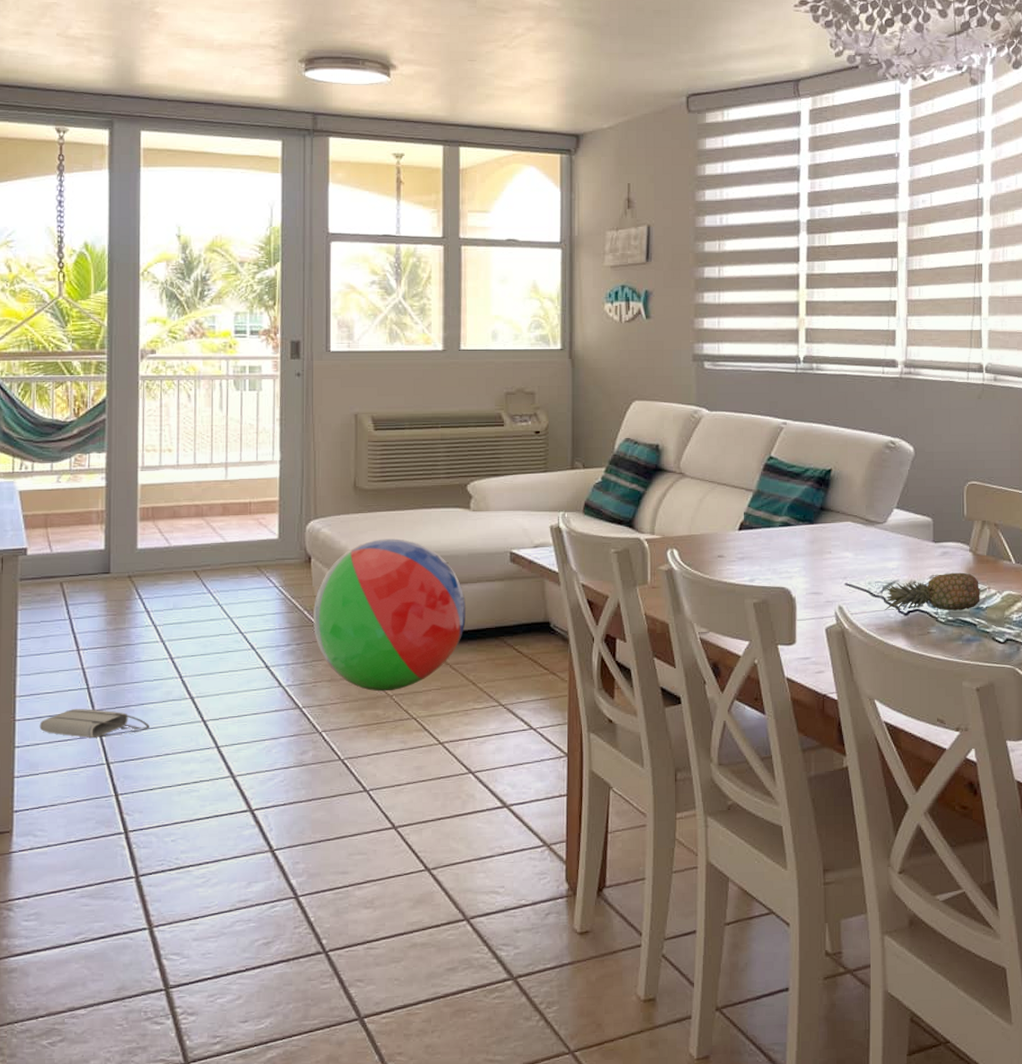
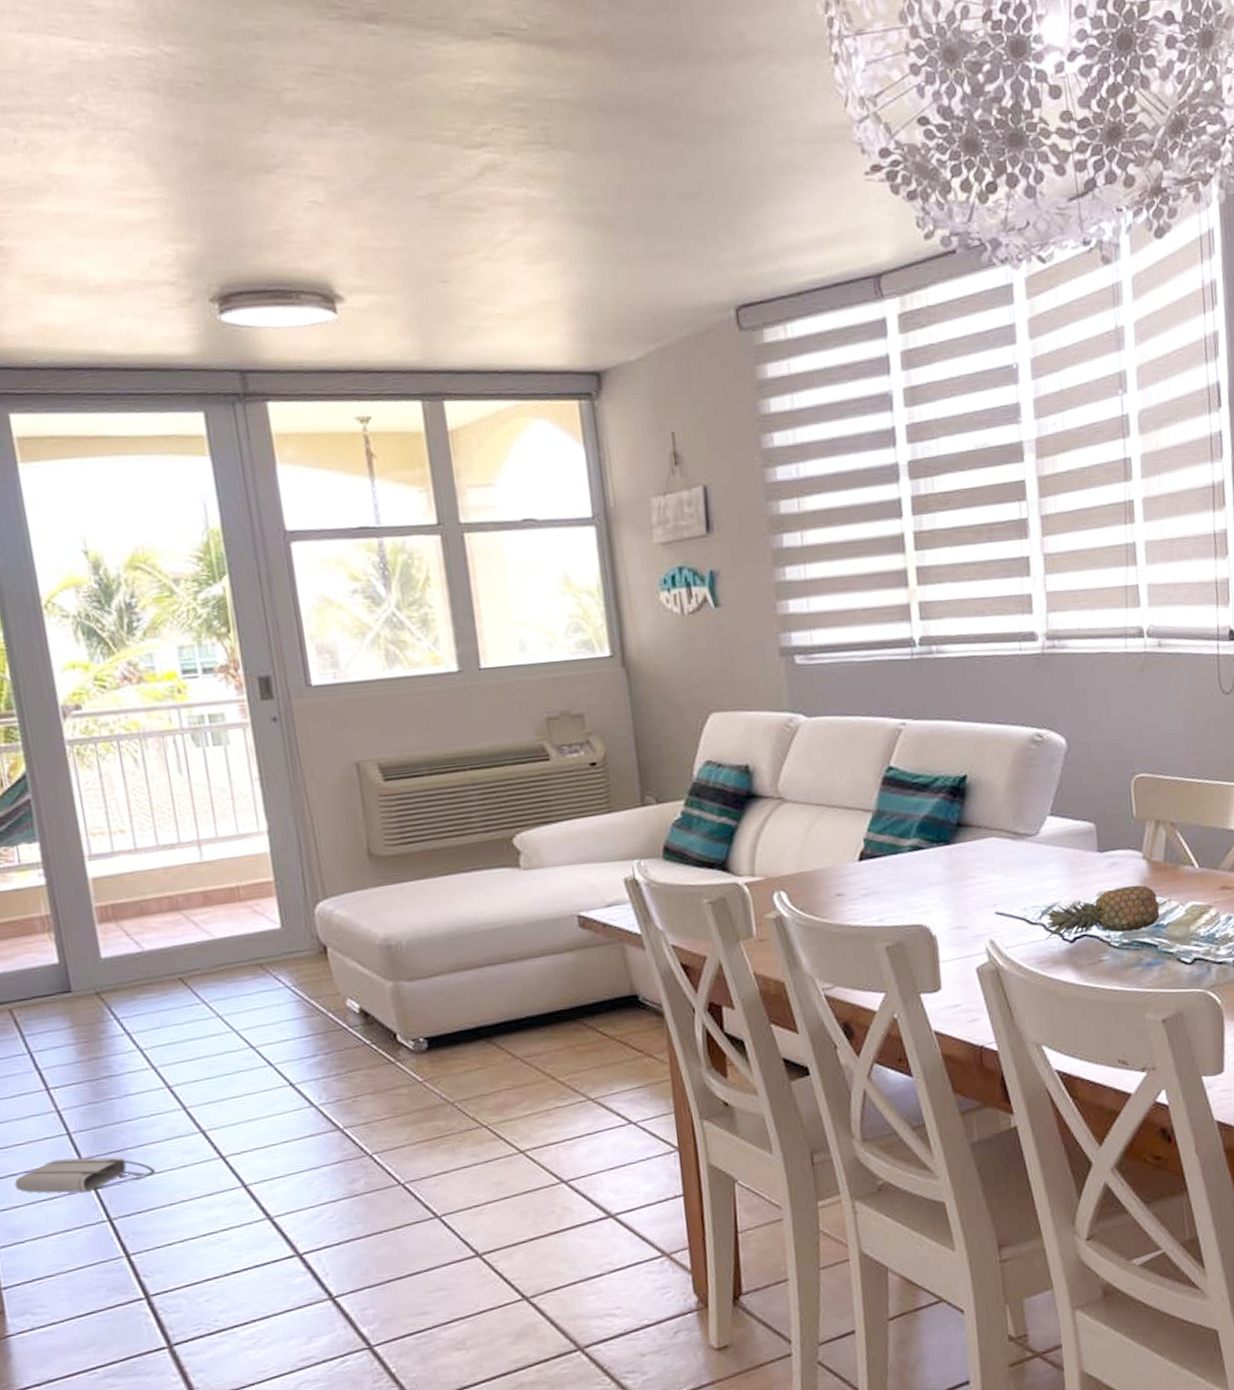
beach ball: present [313,538,467,692] -> none [339,913,533,1100]

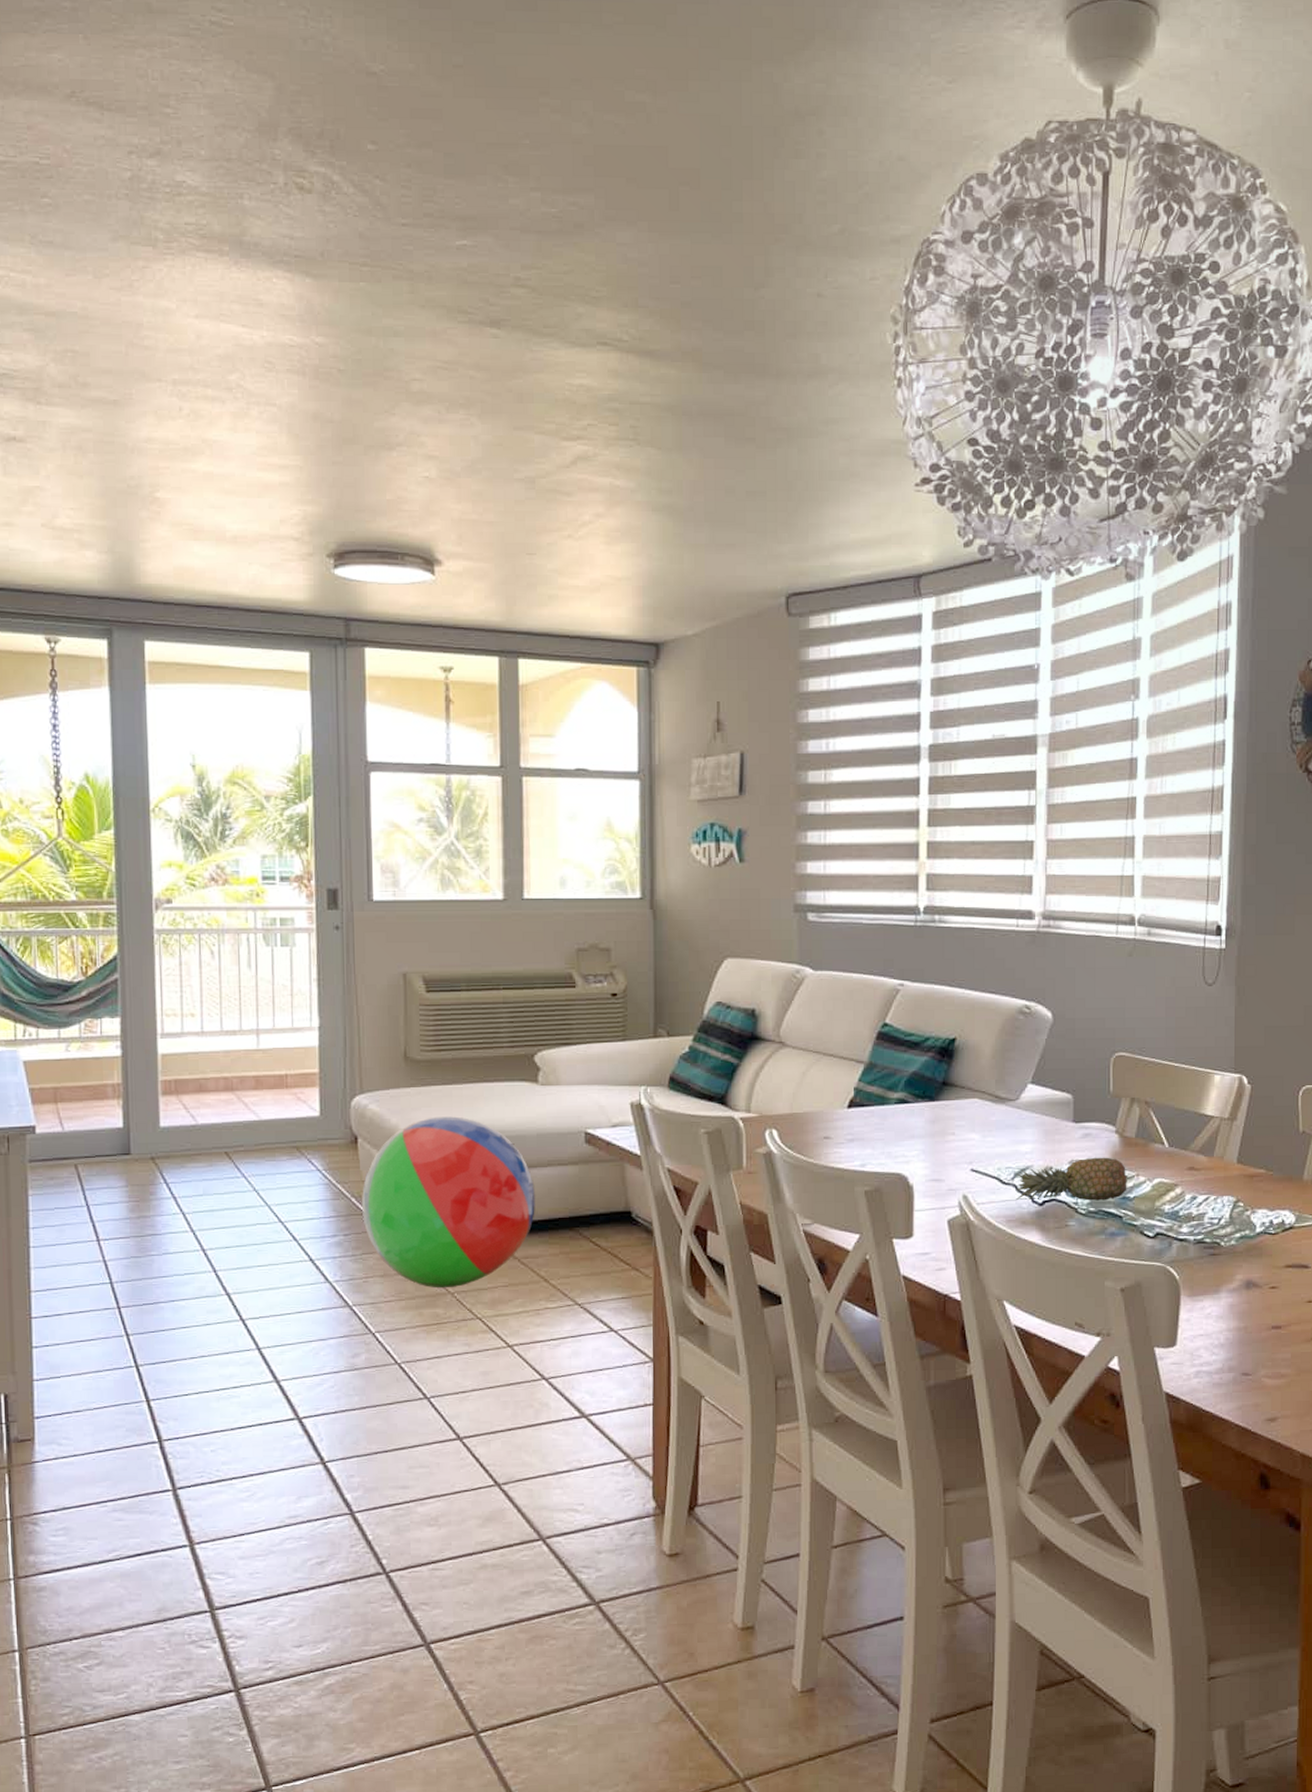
tote bag: present [14,1157,155,1193] -> none [58,1305,182,1337]
beach ball: none [339,913,533,1100] -> present [362,1116,536,1289]

